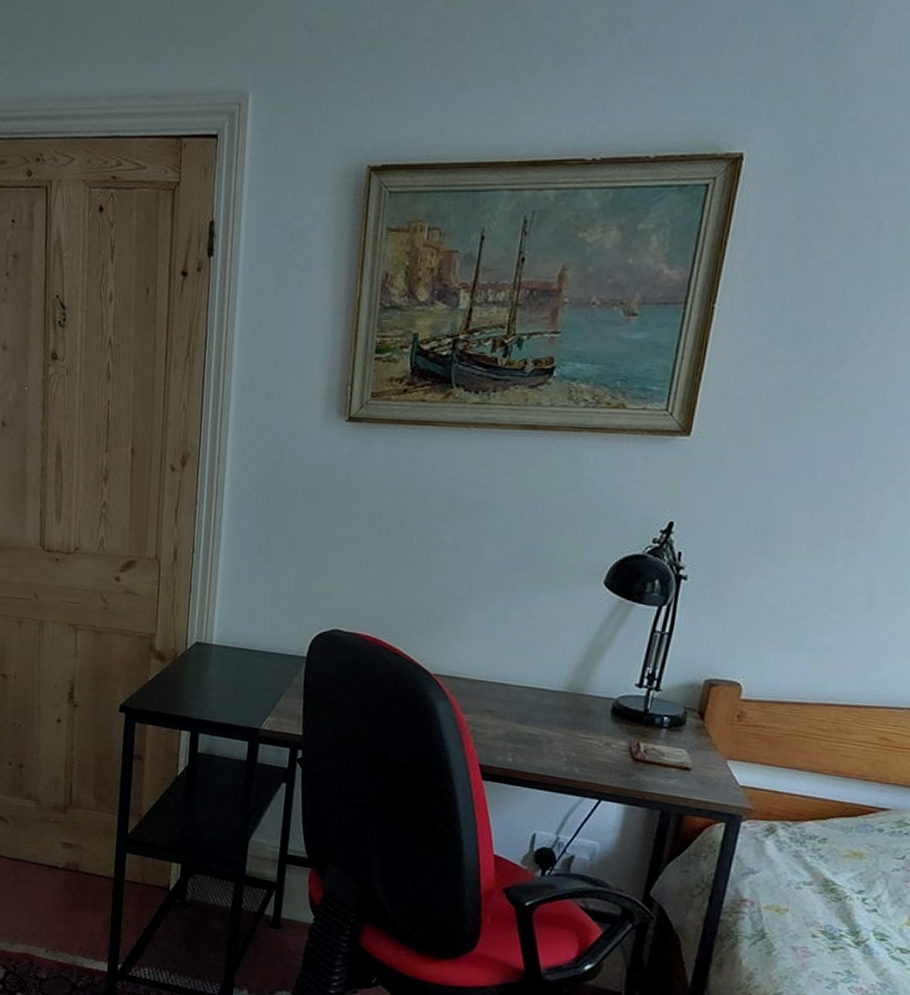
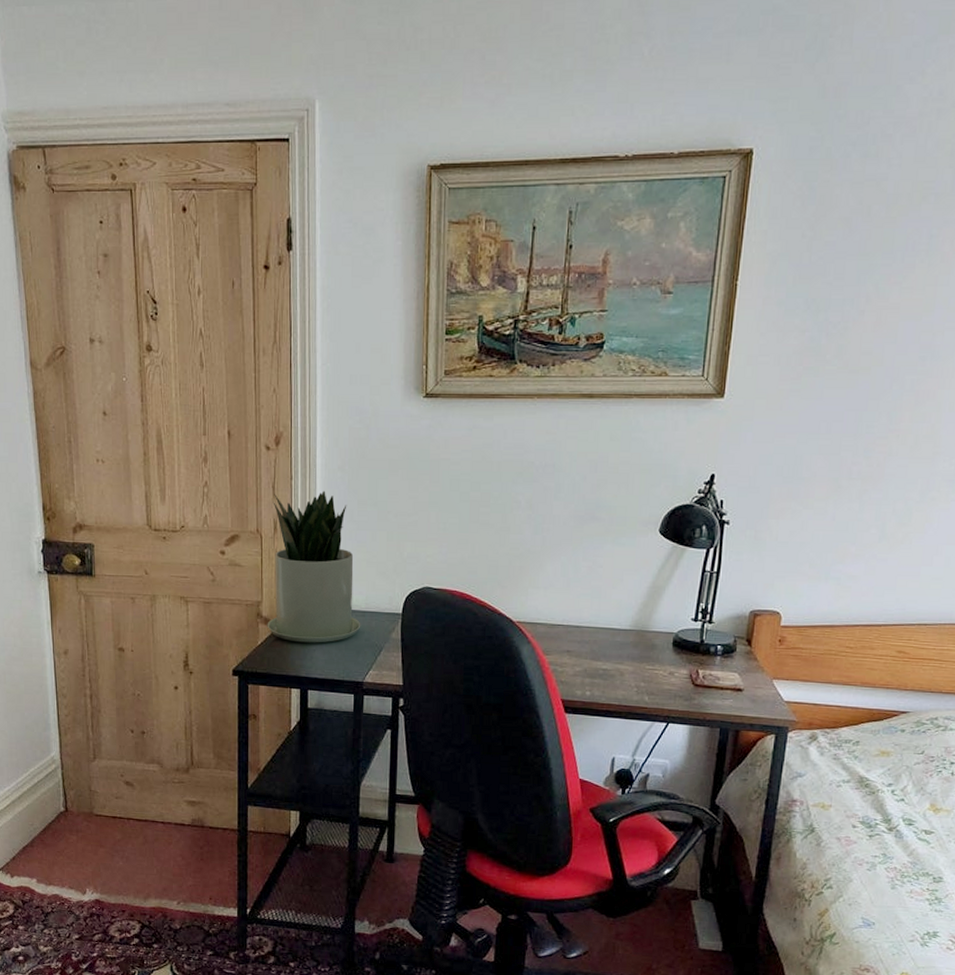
planter: none [159,517,261,683] -> present [267,490,361,643]

